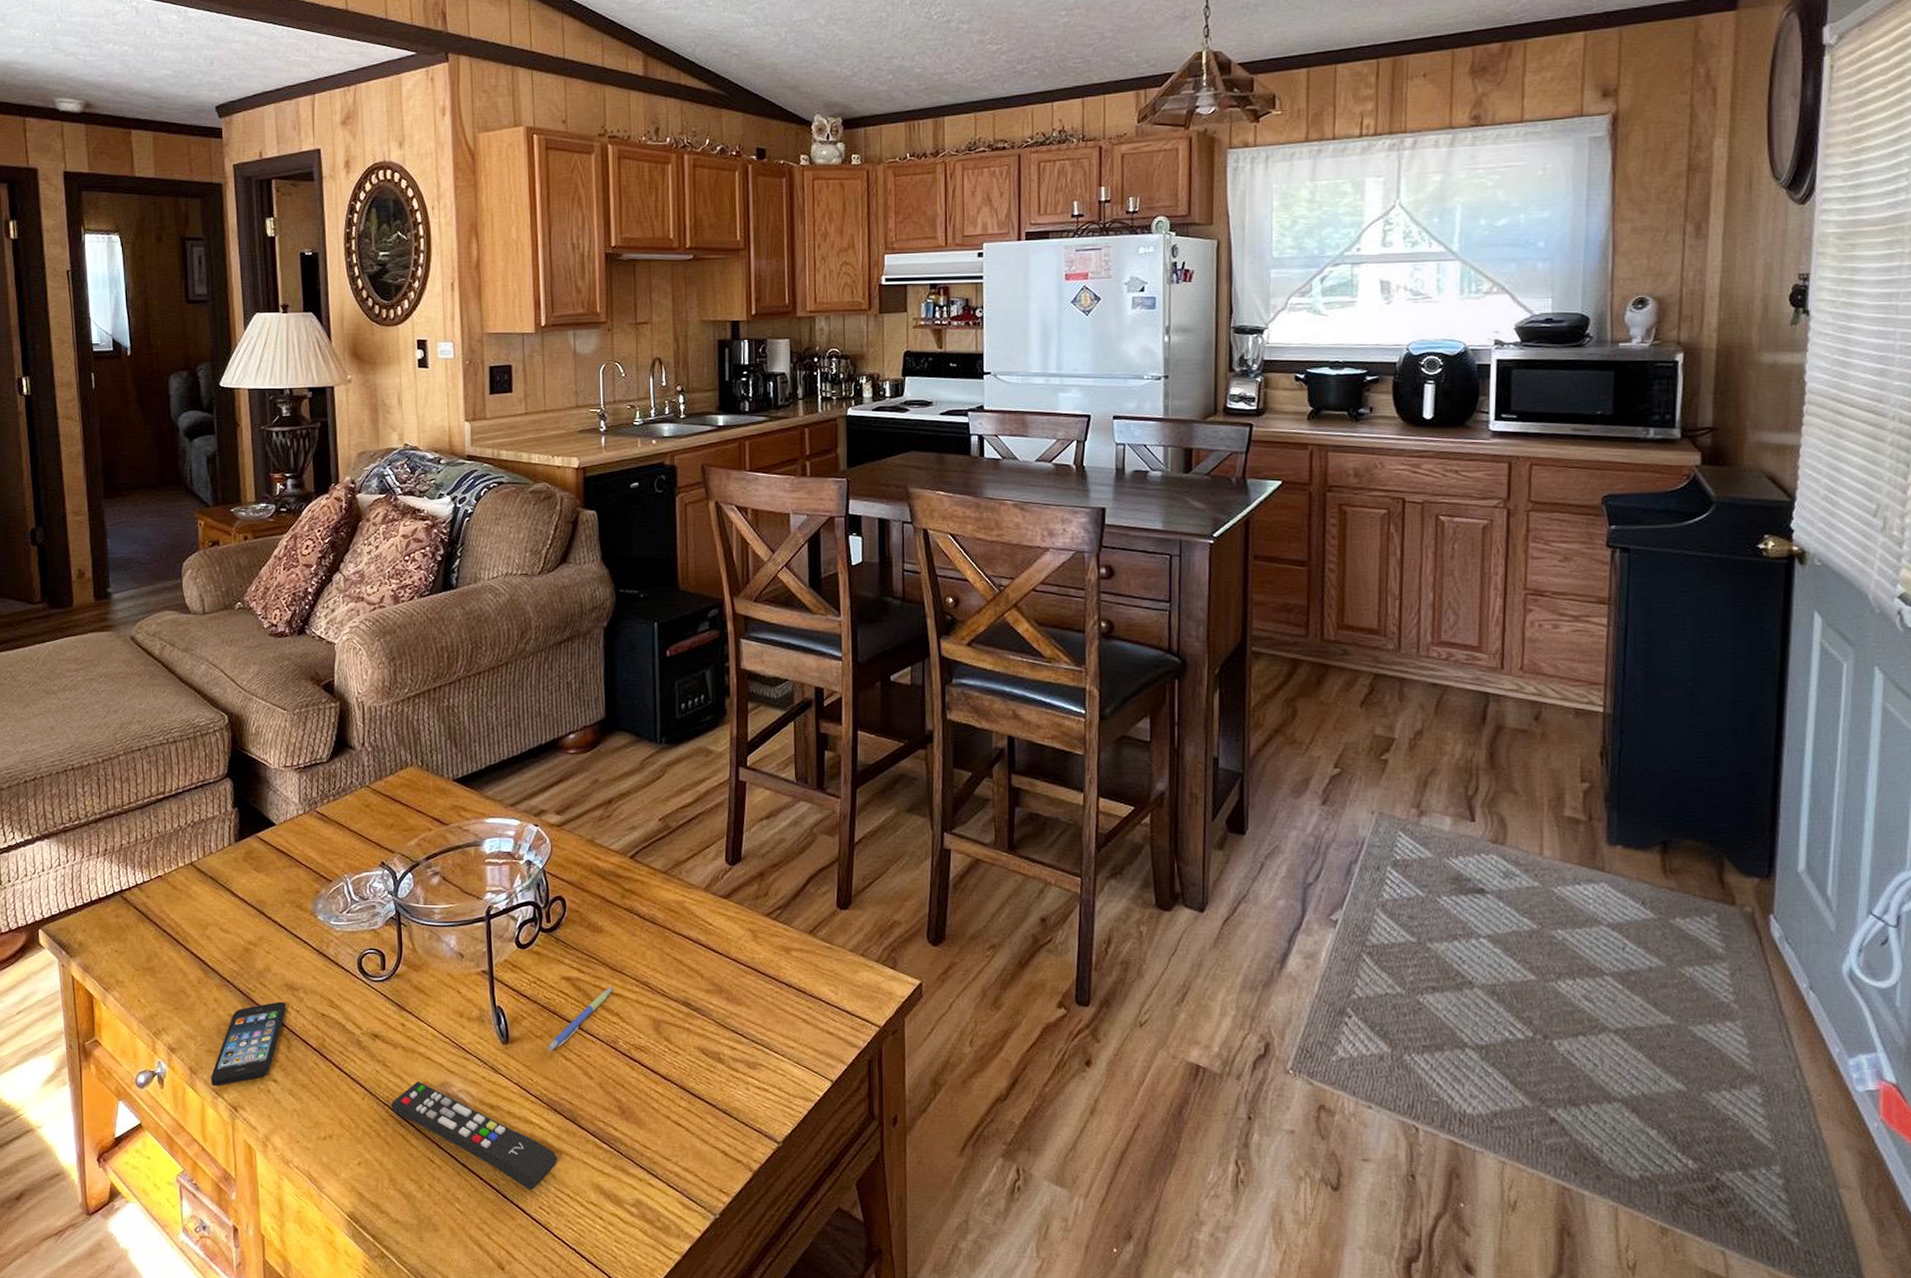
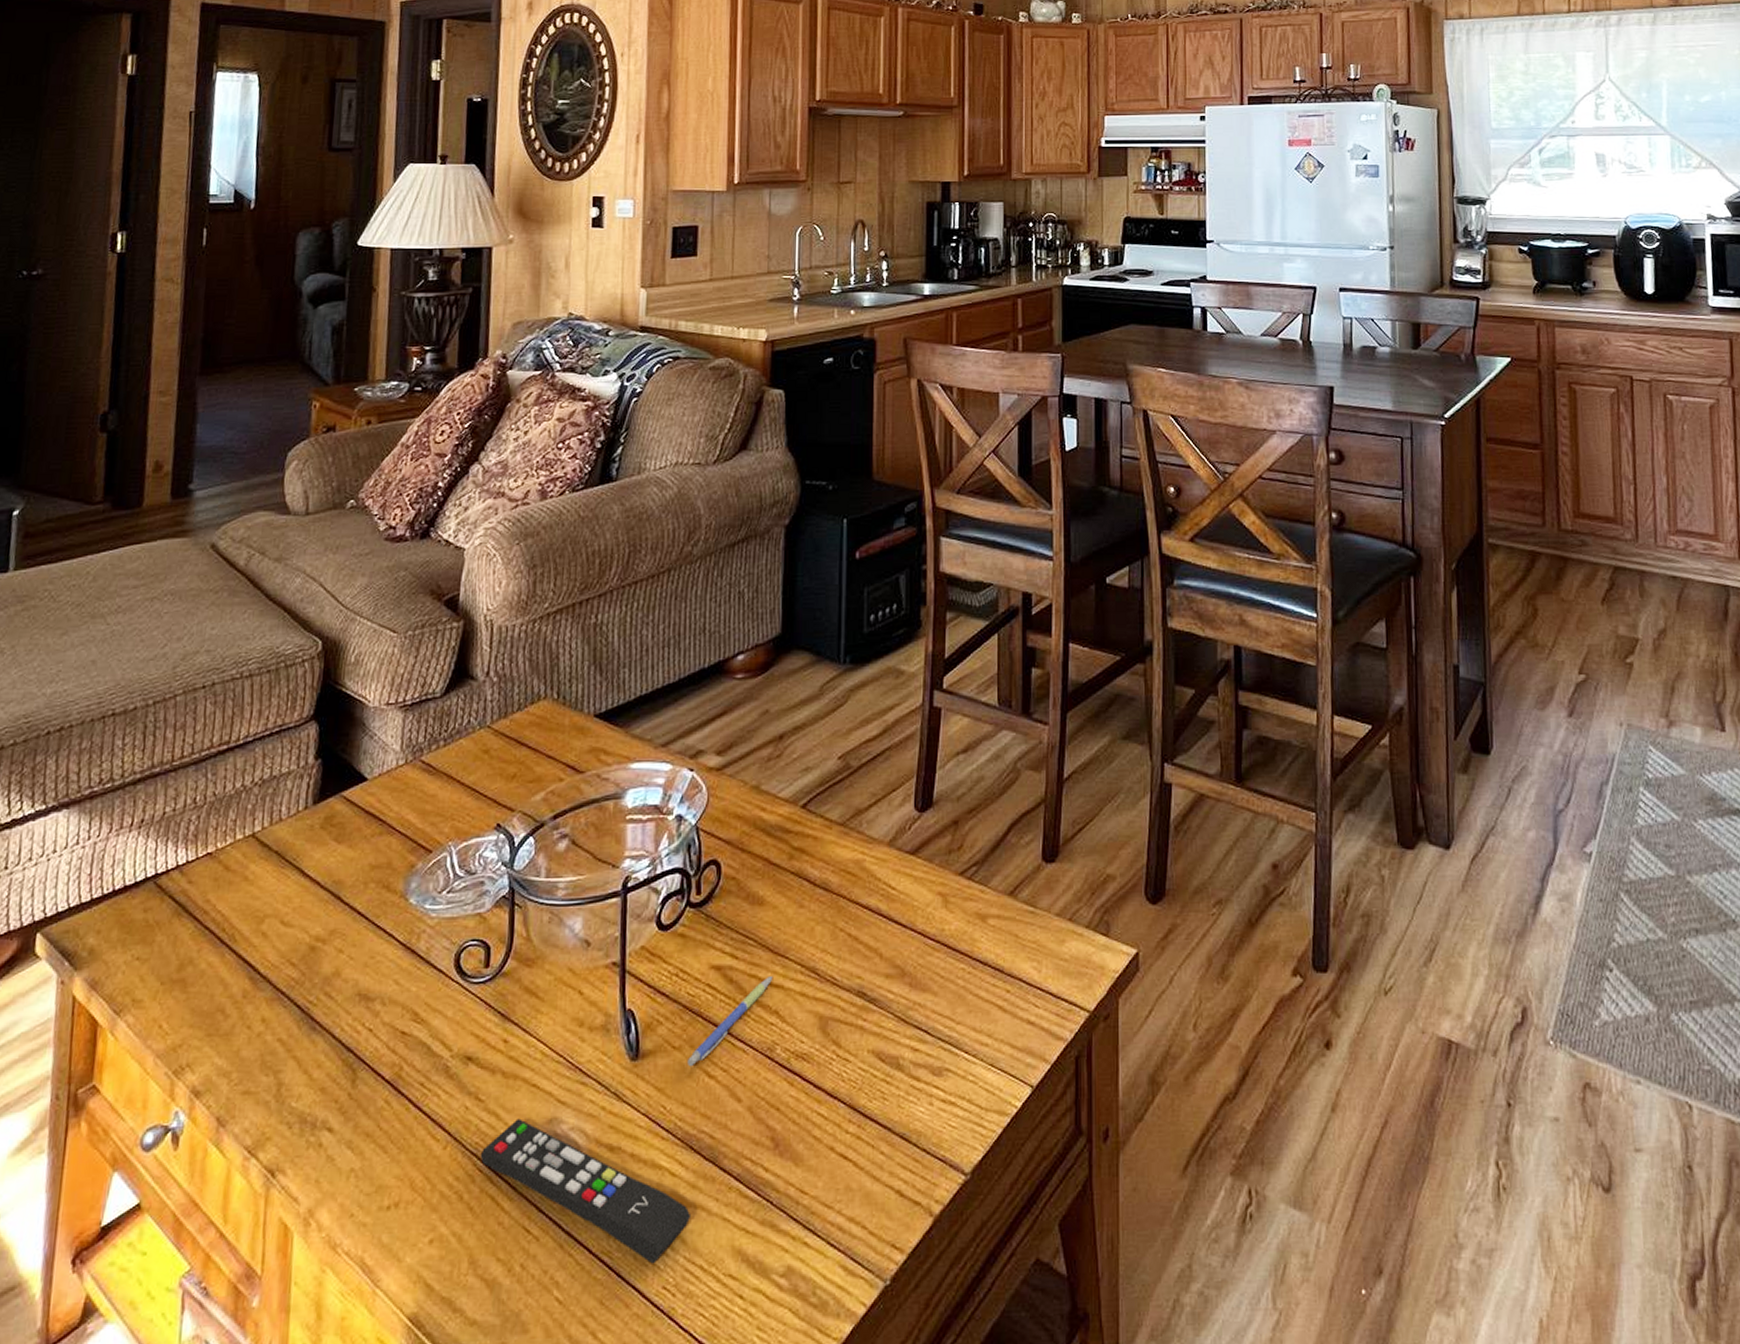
smartphone: present [210,1001,286,1086] -> none [243,1017,356,1142]

